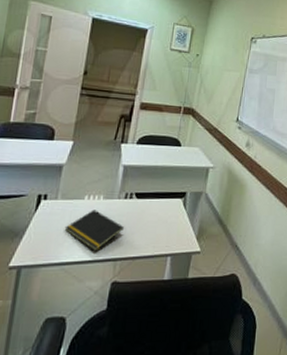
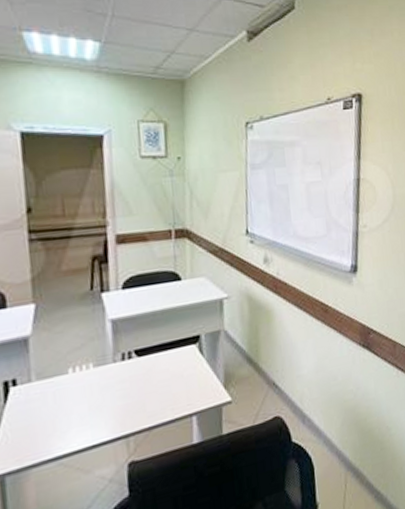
notepad: present [64,209,124,251] -> none [50,382,129,433]

